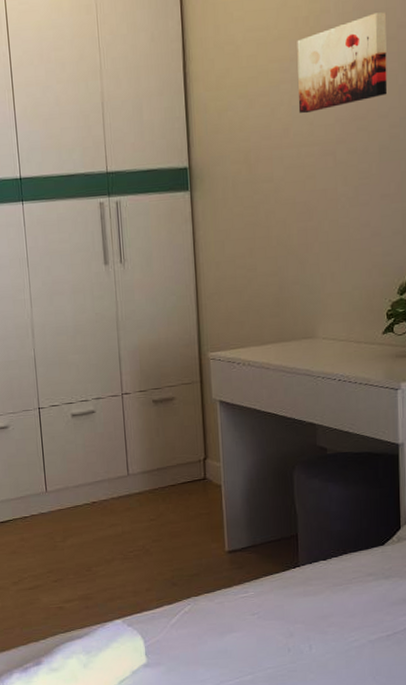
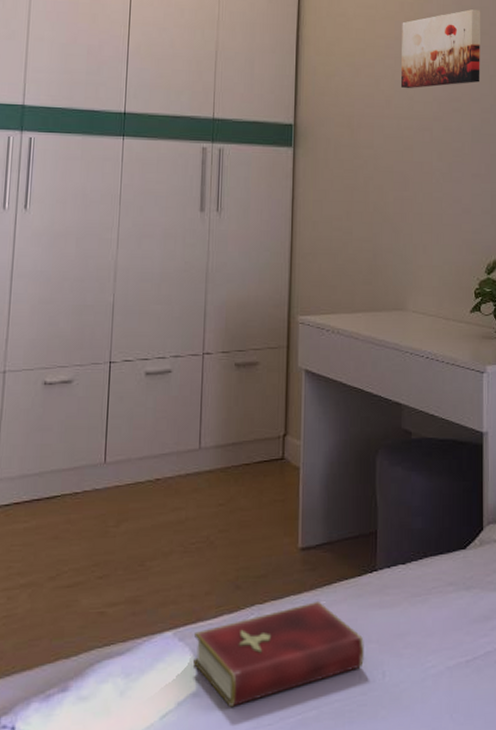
hardcover book: none [140,593,292,674] -> present [192,602,364,707]

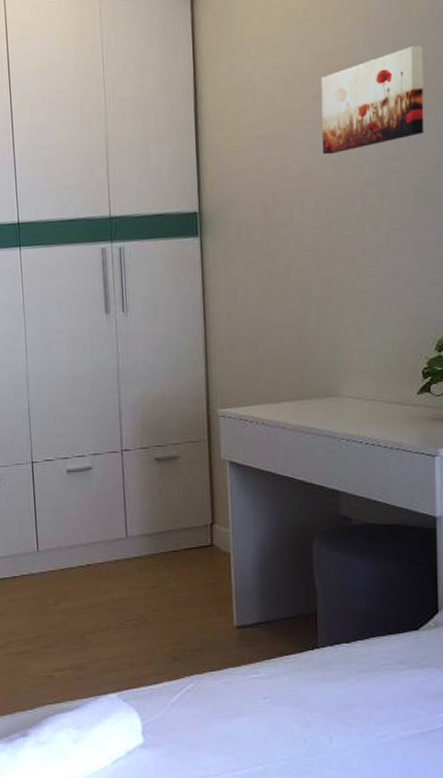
hardcover book: present [192,602,364,707] -> none [137,674,309,758]

